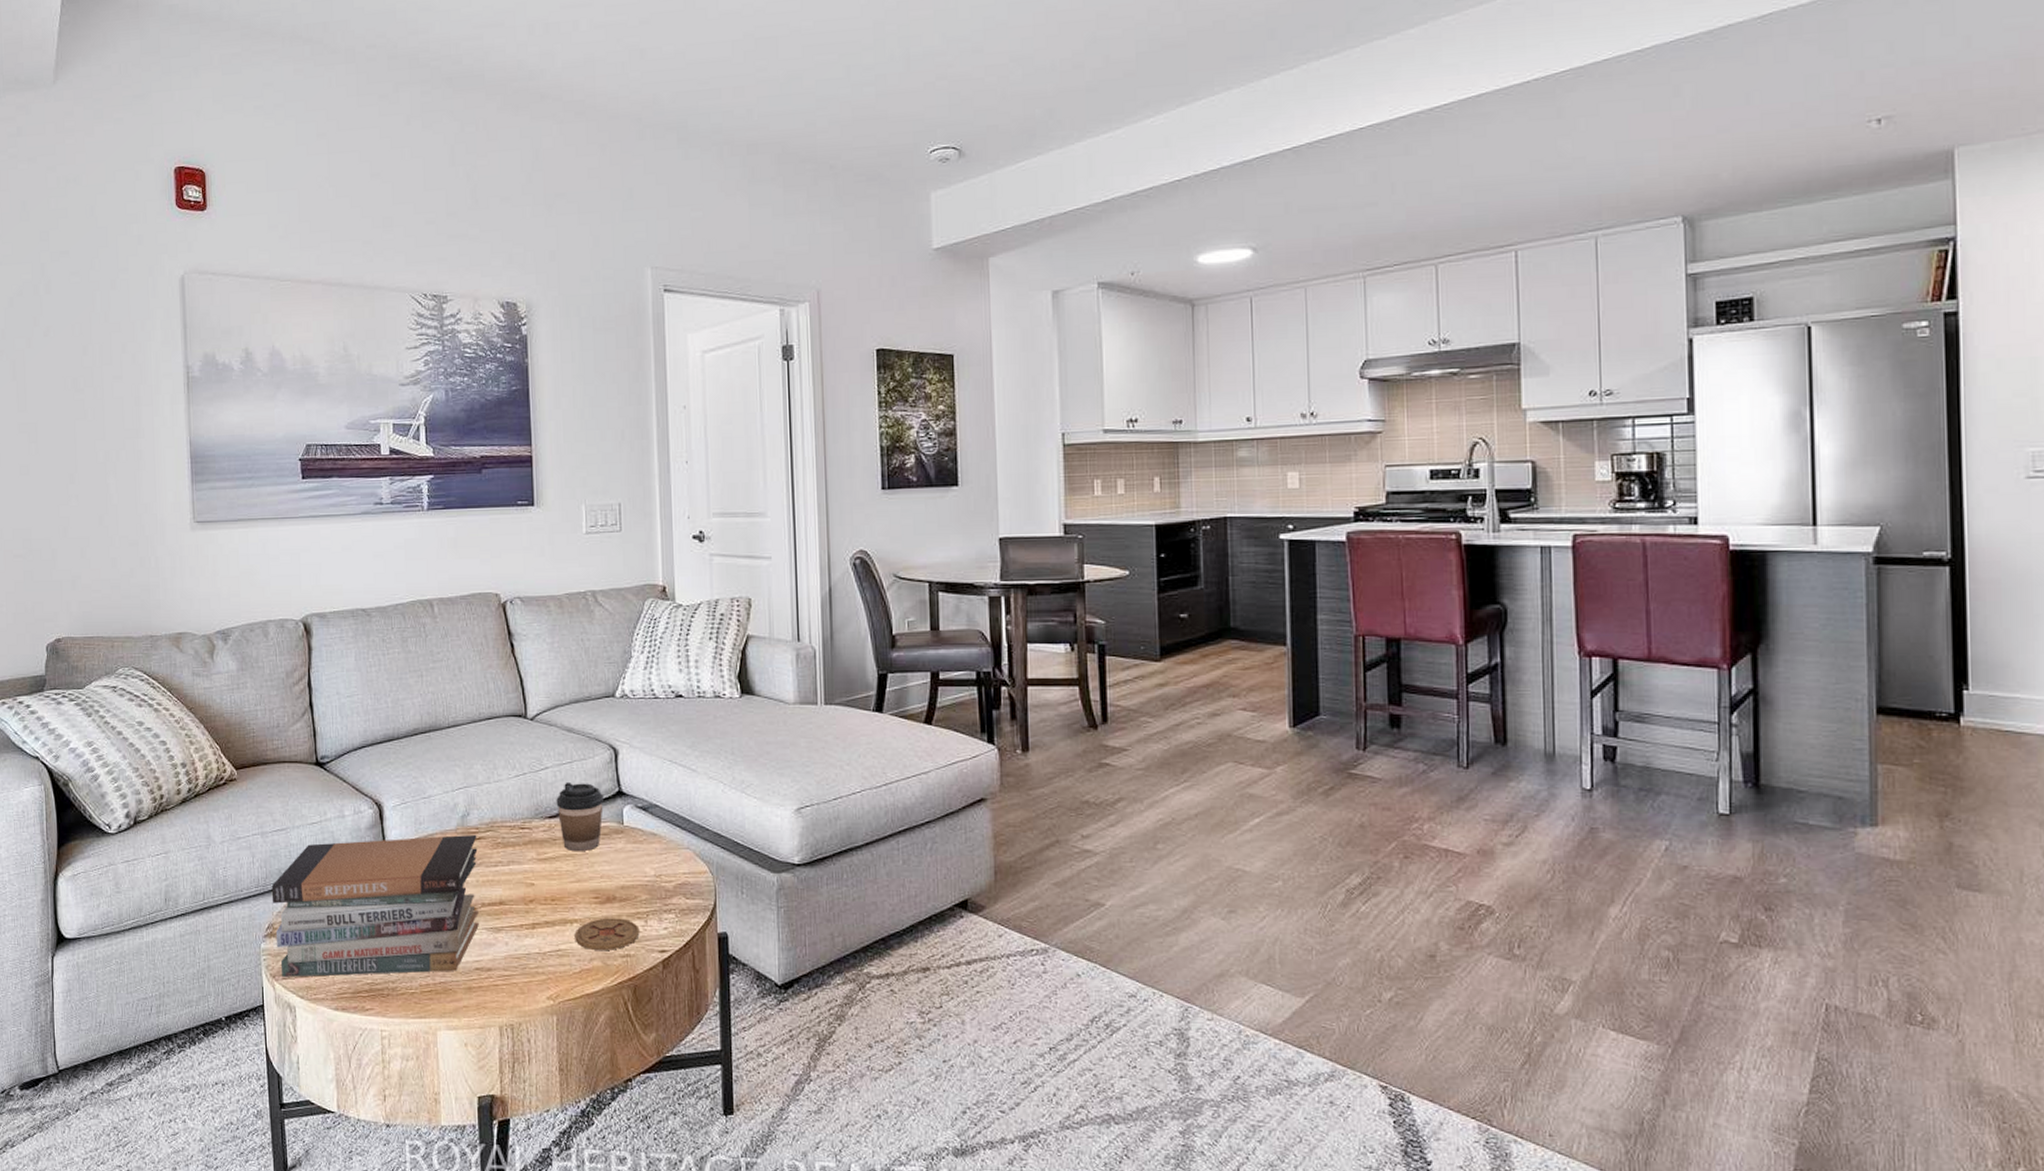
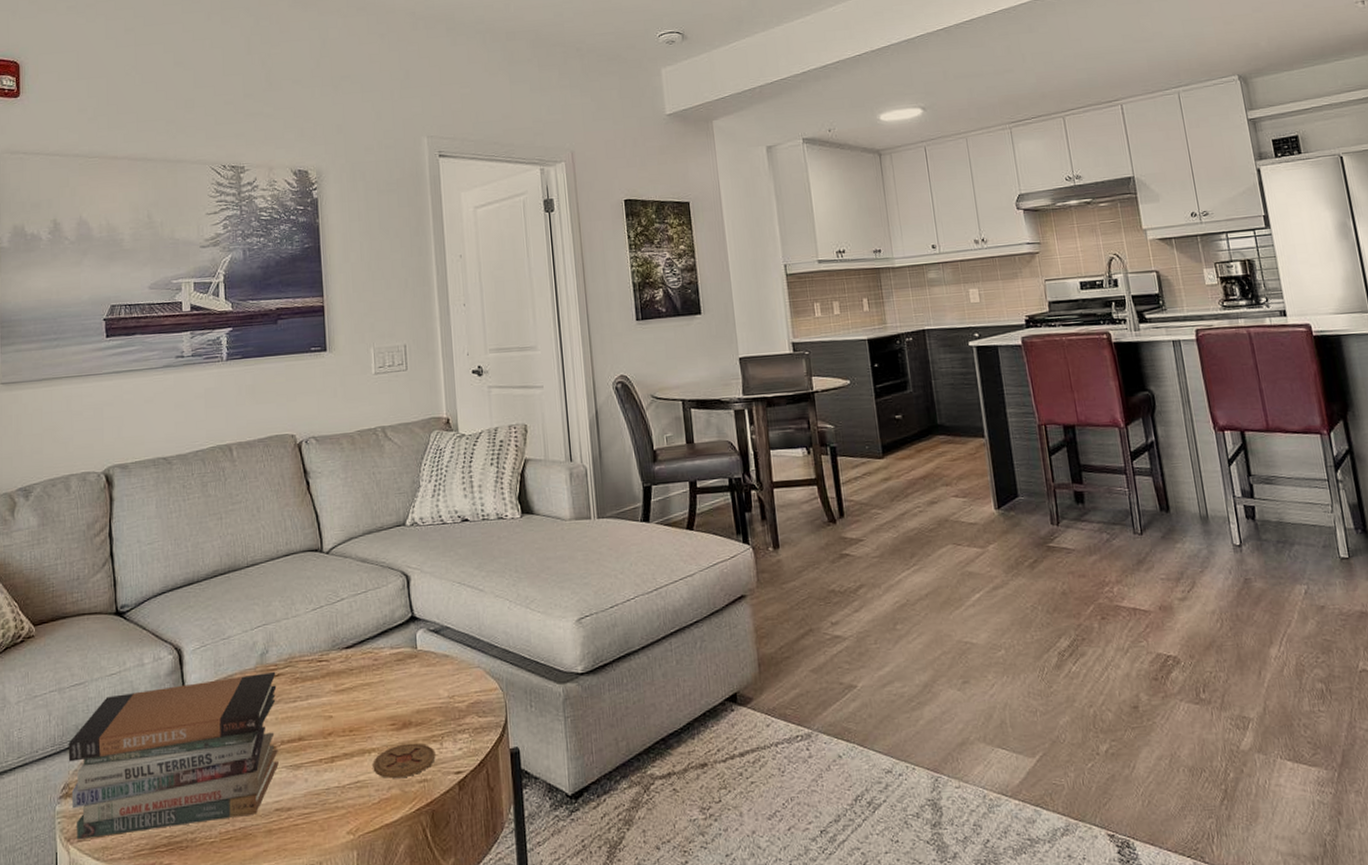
coffee cup: present [556,781,604,852] -> none [352,611,398,680]

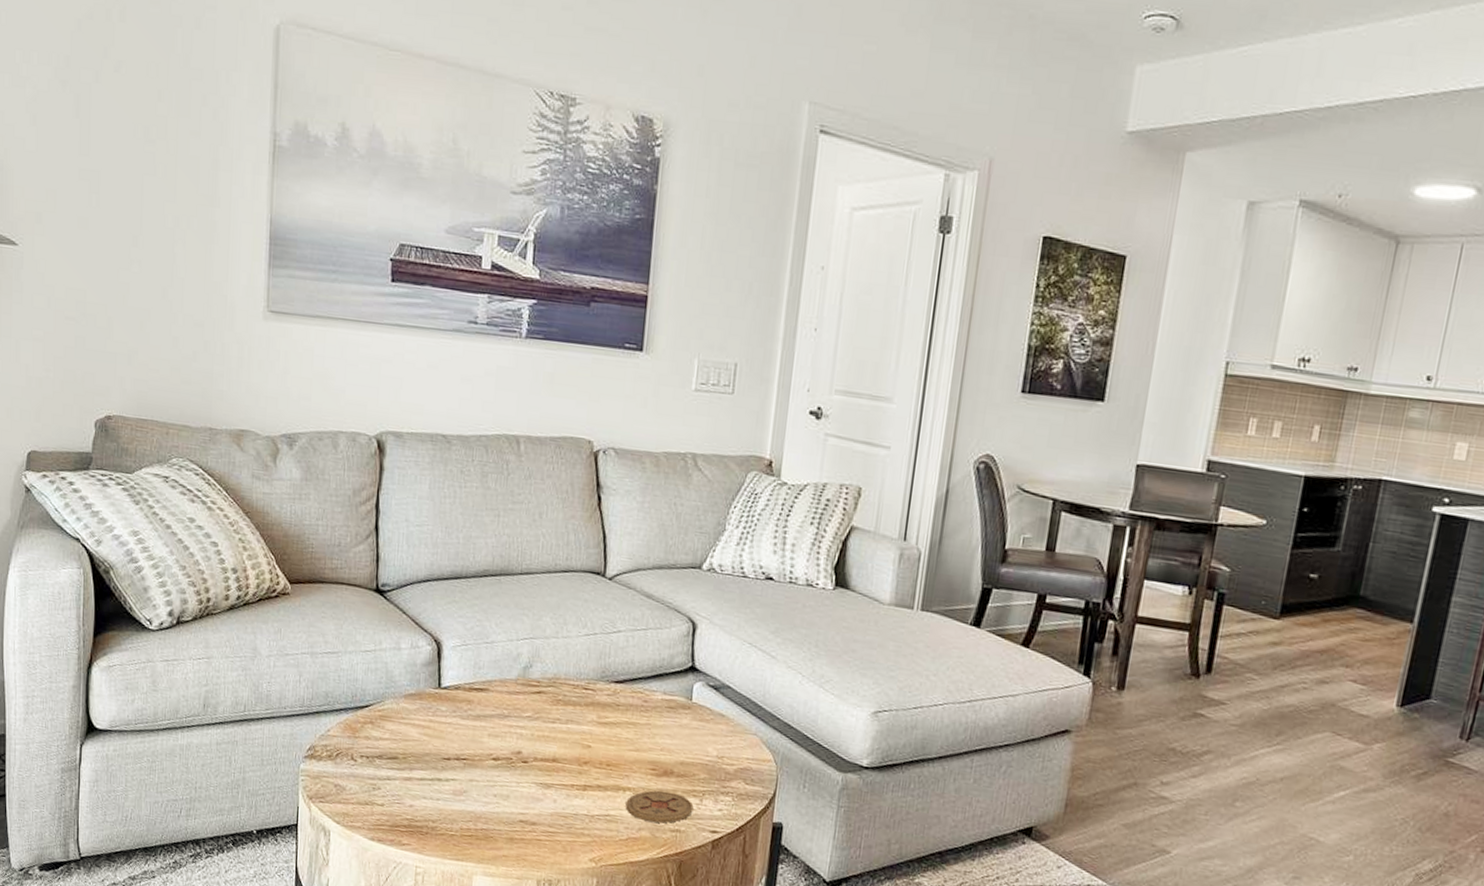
book stack: present [68,671,279,839] -> none [315,672,538,820]

